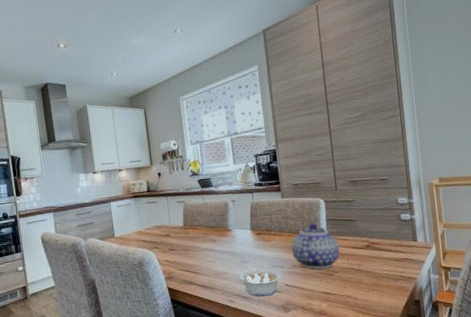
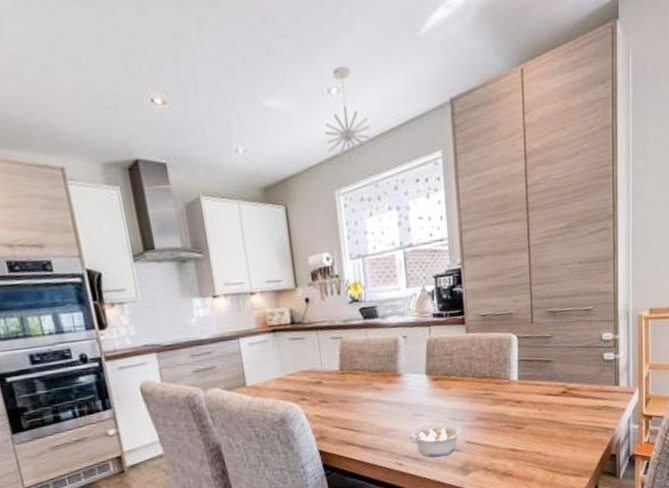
pendant light: none [172,14,205,77] -> present [324,67,371,161]
teapot: present [291,223,340,269] -> none [475,364,532,422]

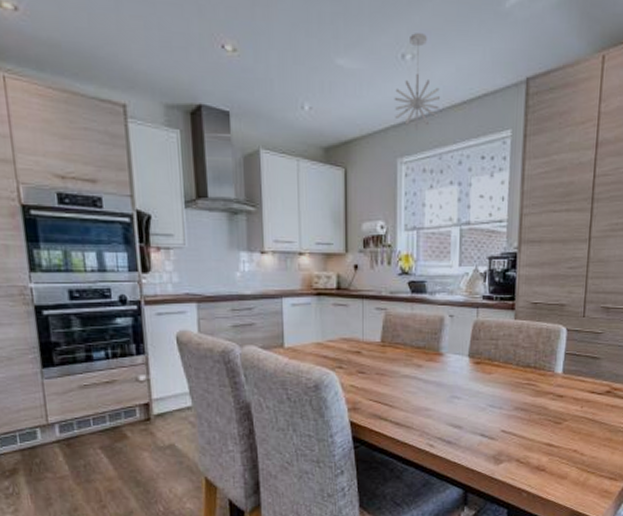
legume: present [407,422,461,458] -> none [442,406,498,443]

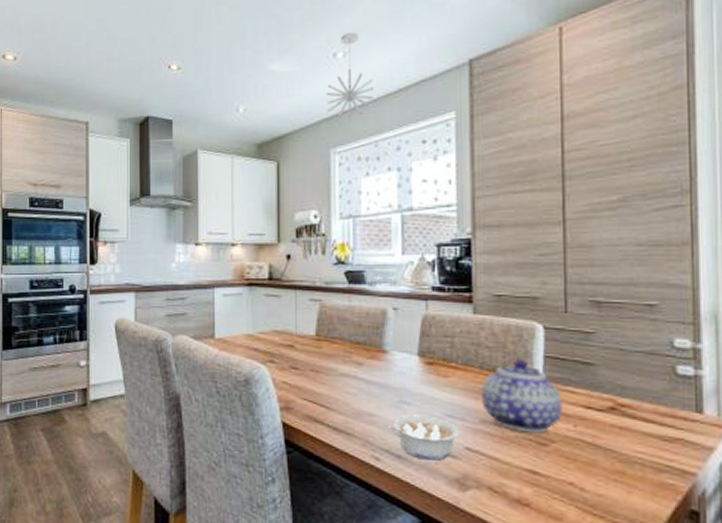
legume: none [442,406,498,443] -> present [389,414,460,461]
teapot: none [516,356,575,415] -> present [482,358,563,433]

